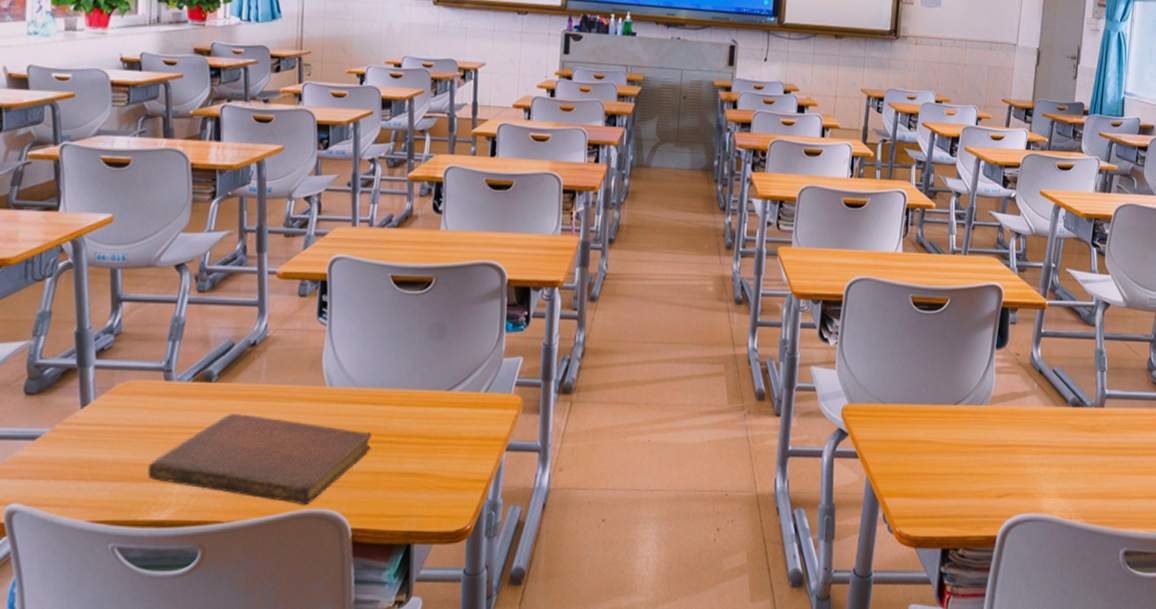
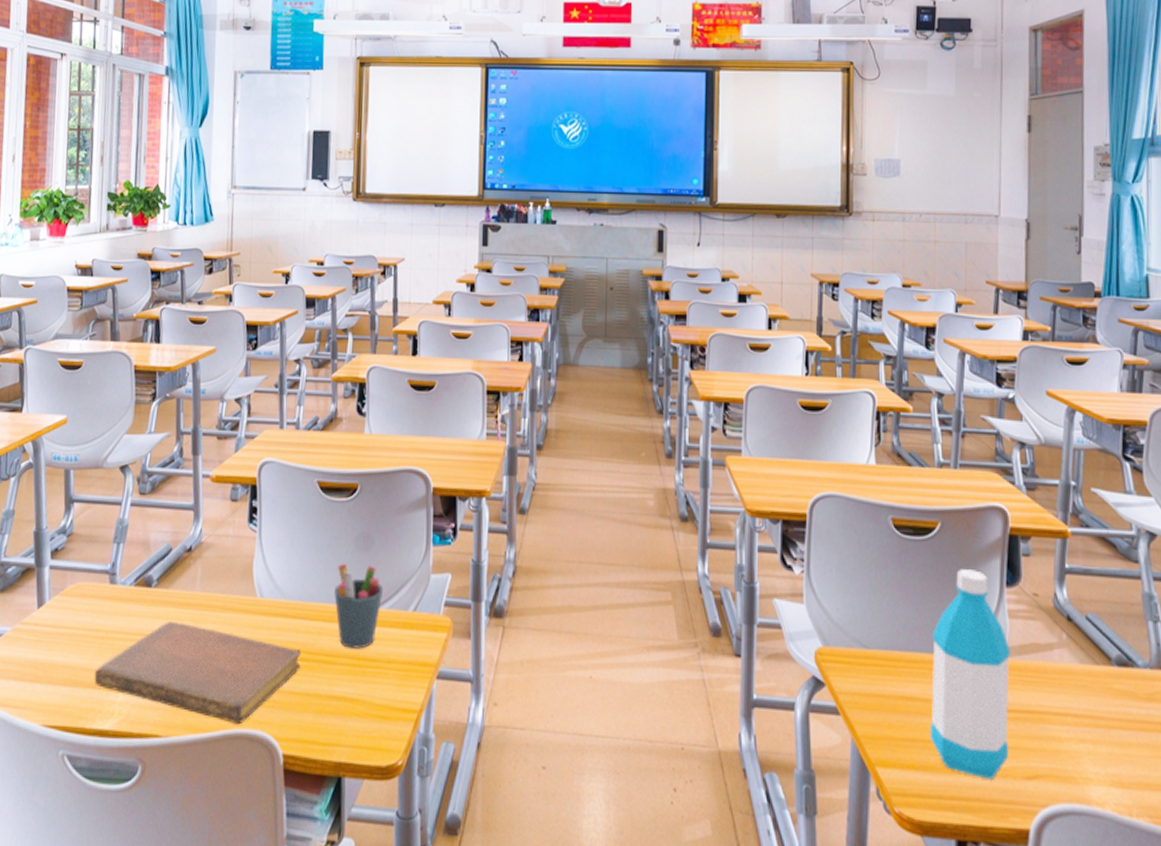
pen holder: none [406,351,457,429] -> present [334,563,384,649]
water bottle: none [927,336,995,500] -> present [929,569,1011,780]

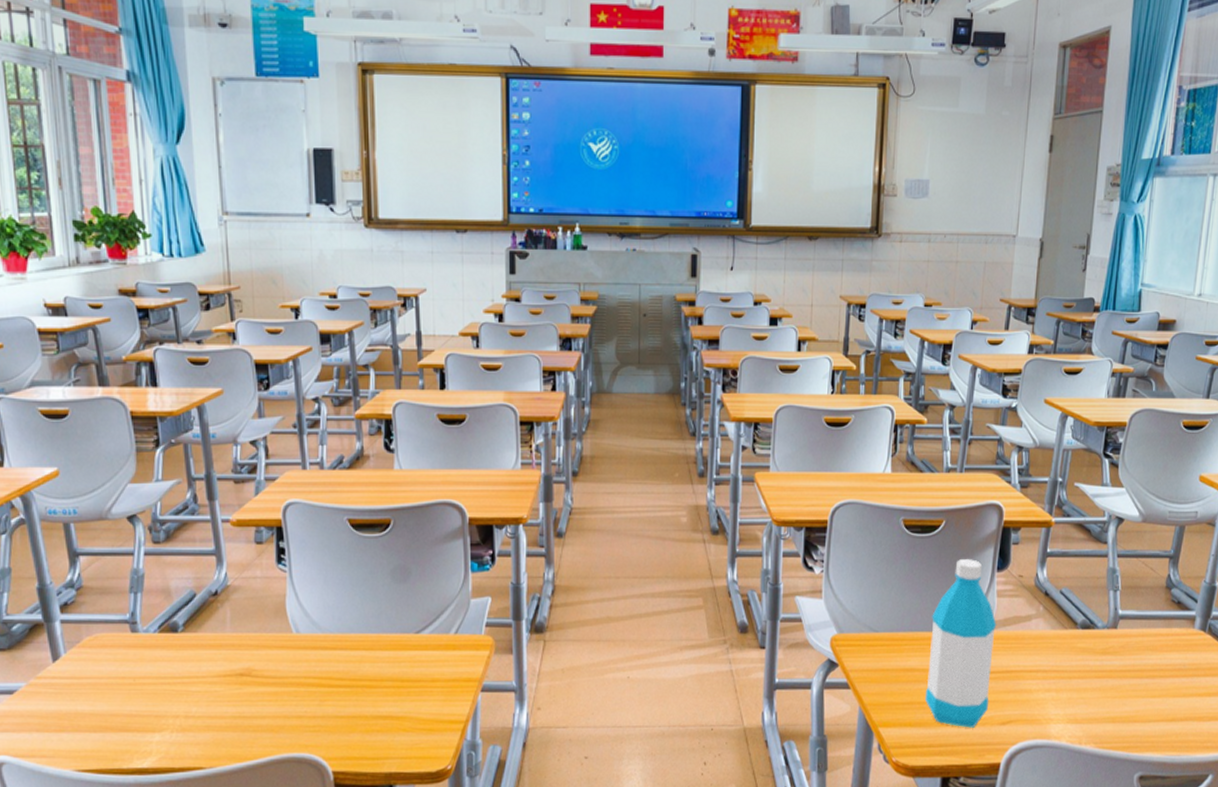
notebook: present [94,621,302,725] -> none [125,663,344,750]
pen holder: present [334,563,384,649] -> none [373,595,424,672]

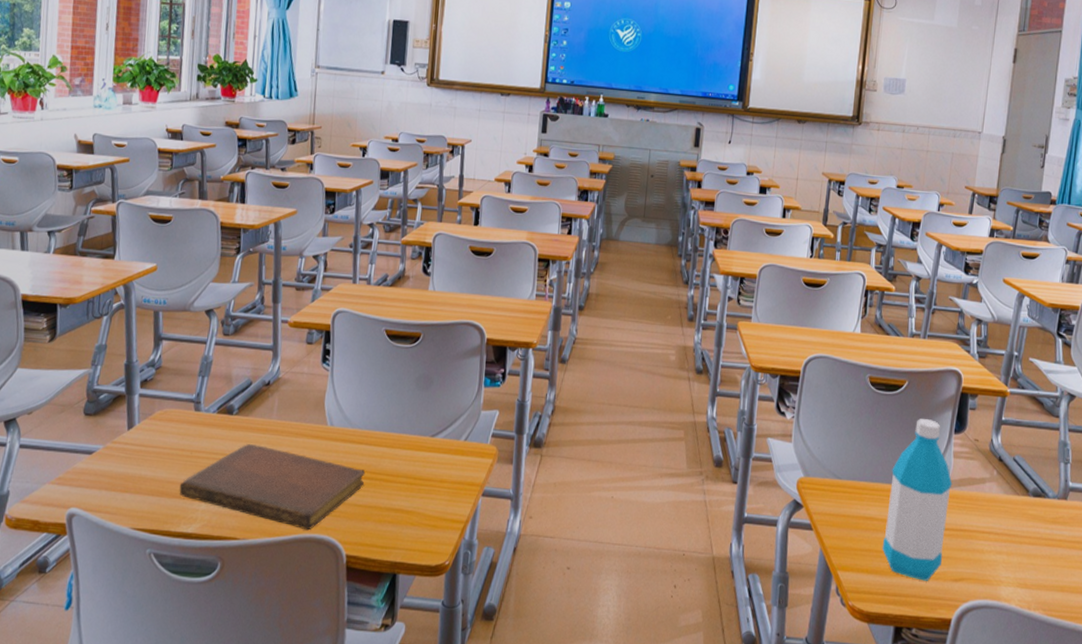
notebook: none [125,663,344,750] -> present [179,444,366,530]

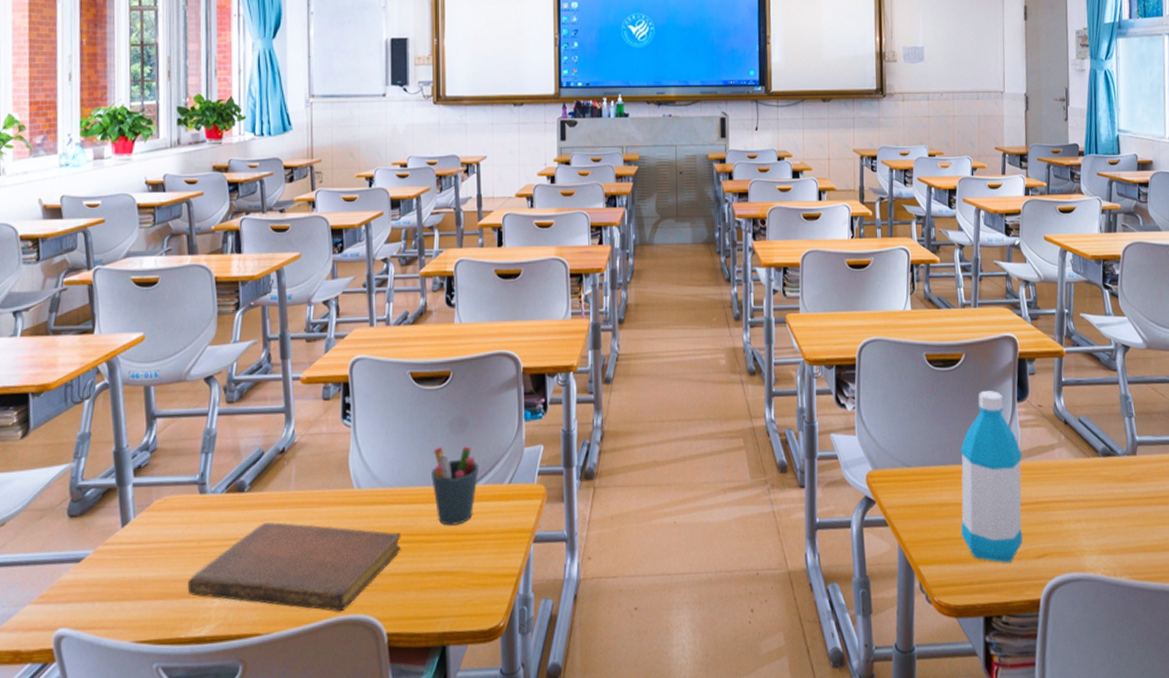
pen holder: none [396,399,440,471] -> present [431,446,480,526]

